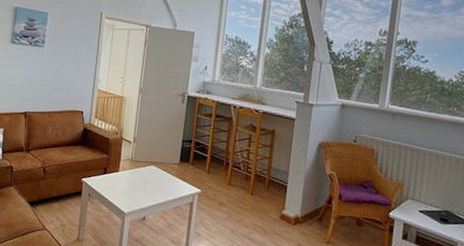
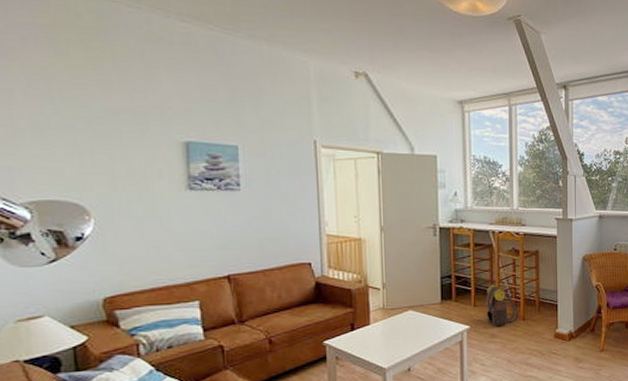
backpack: none [218,155,249,196] -> present [485,284,519,327]

